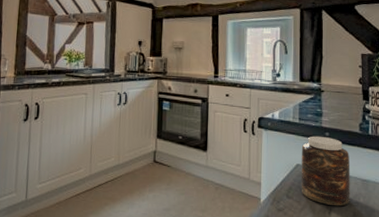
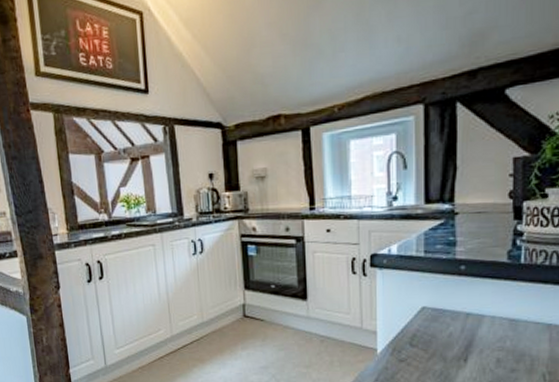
jar: present [301,136,350,207] -> none [428,270,494,353]

